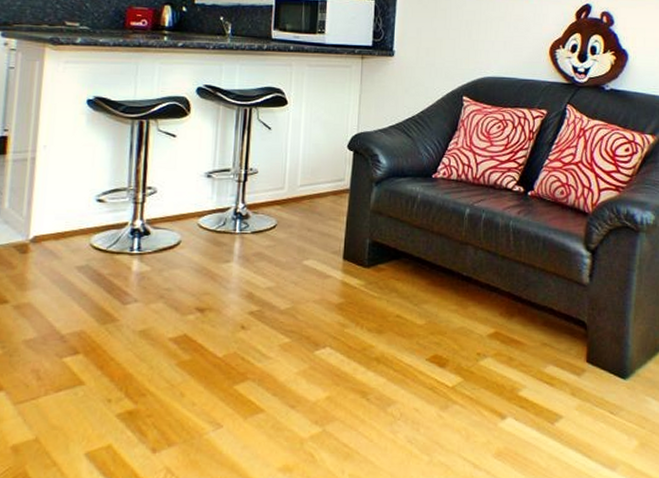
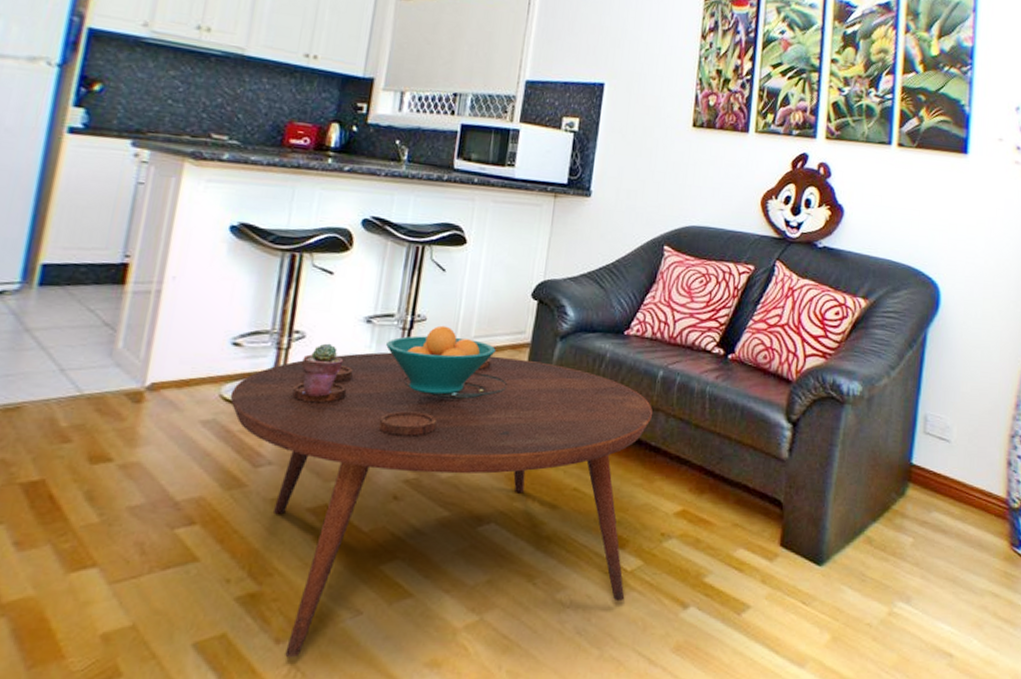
coffee table: none [98,201,463,465] -> present [230,352,654,658]
potted succulent: none [155,196,190,243] -> present [301,343,344,397]
fruit bowl: none [225,177,320,237] -> present [386,325,496,395]

